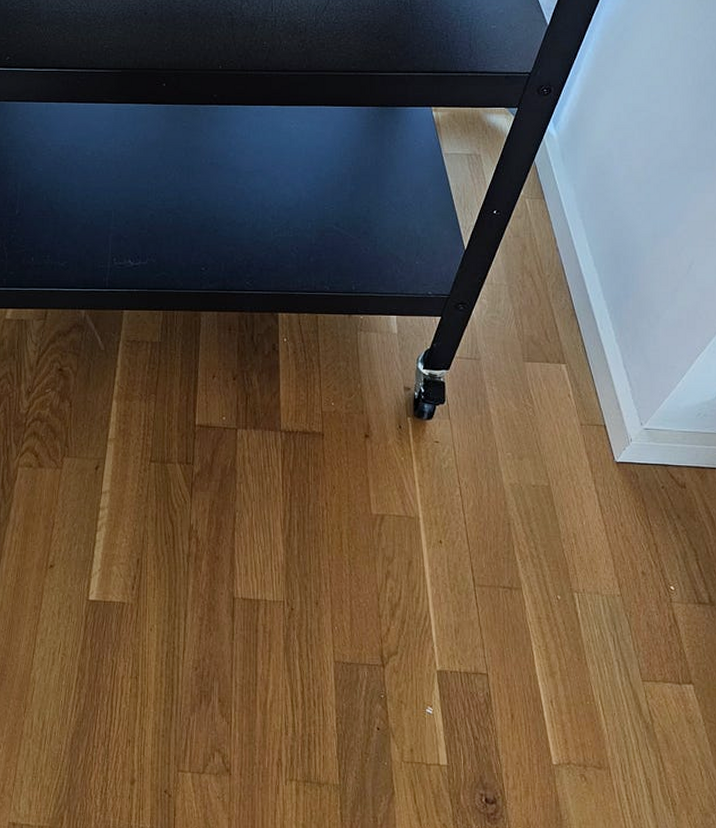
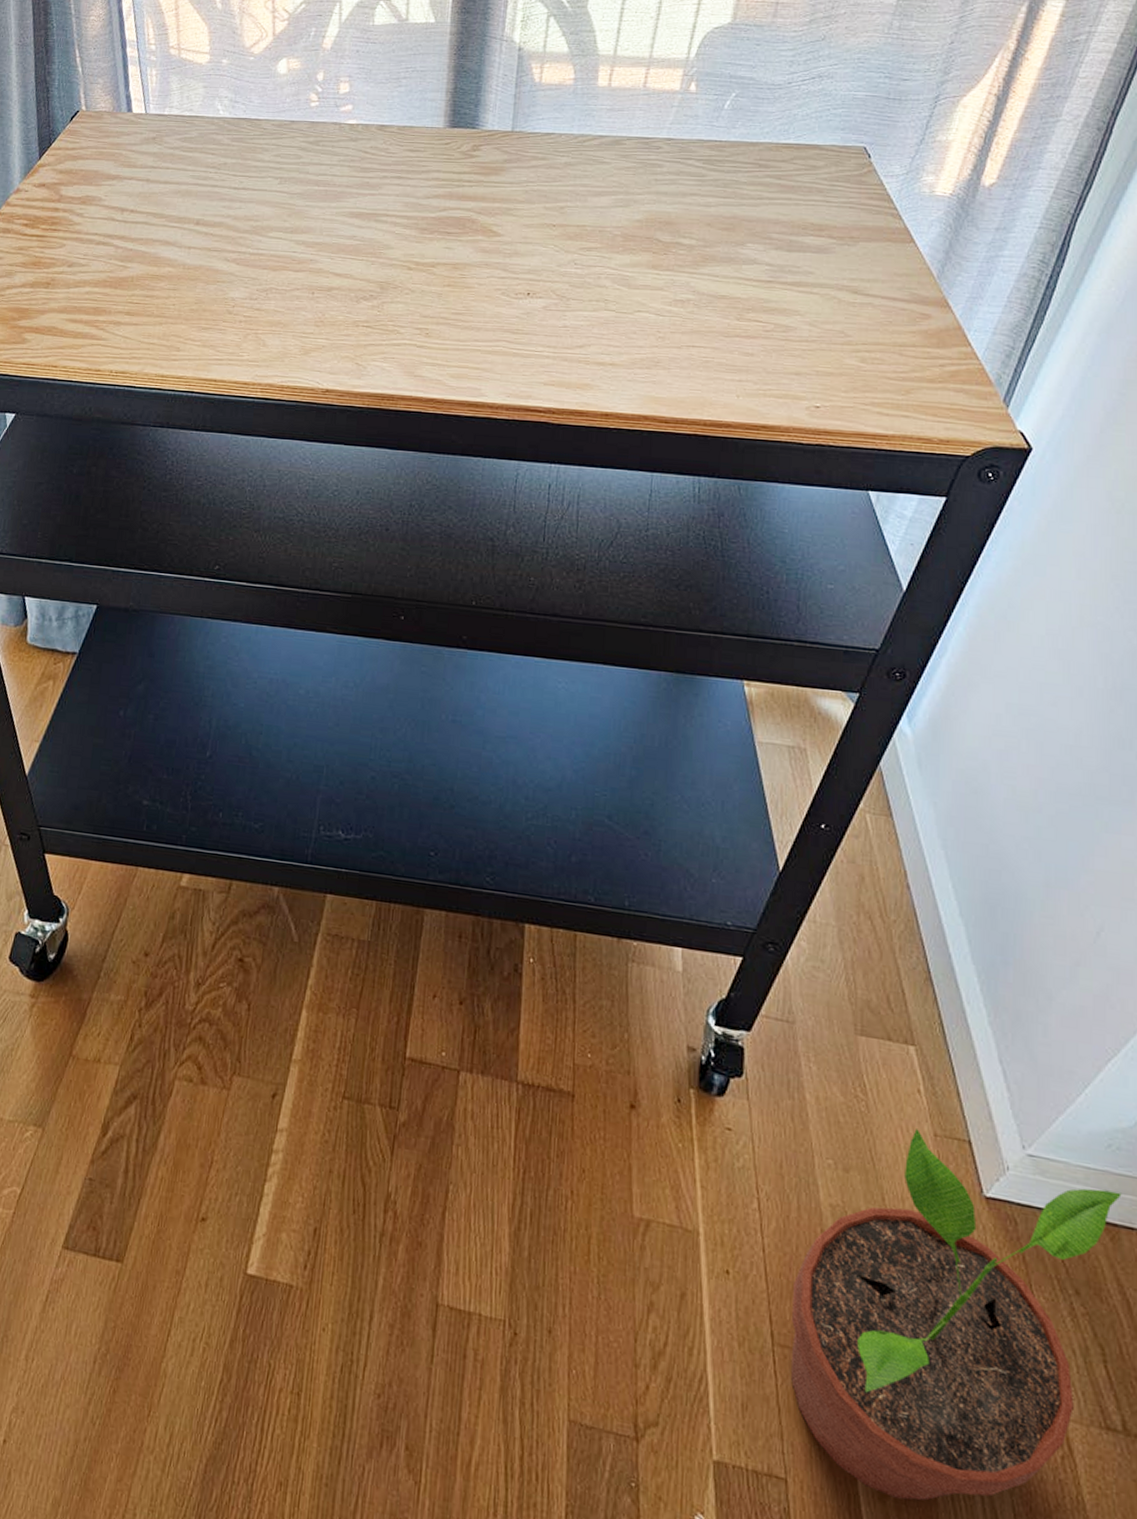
potted plant: none [487,422,707,673] -> present [791,1129,1122,1501]

